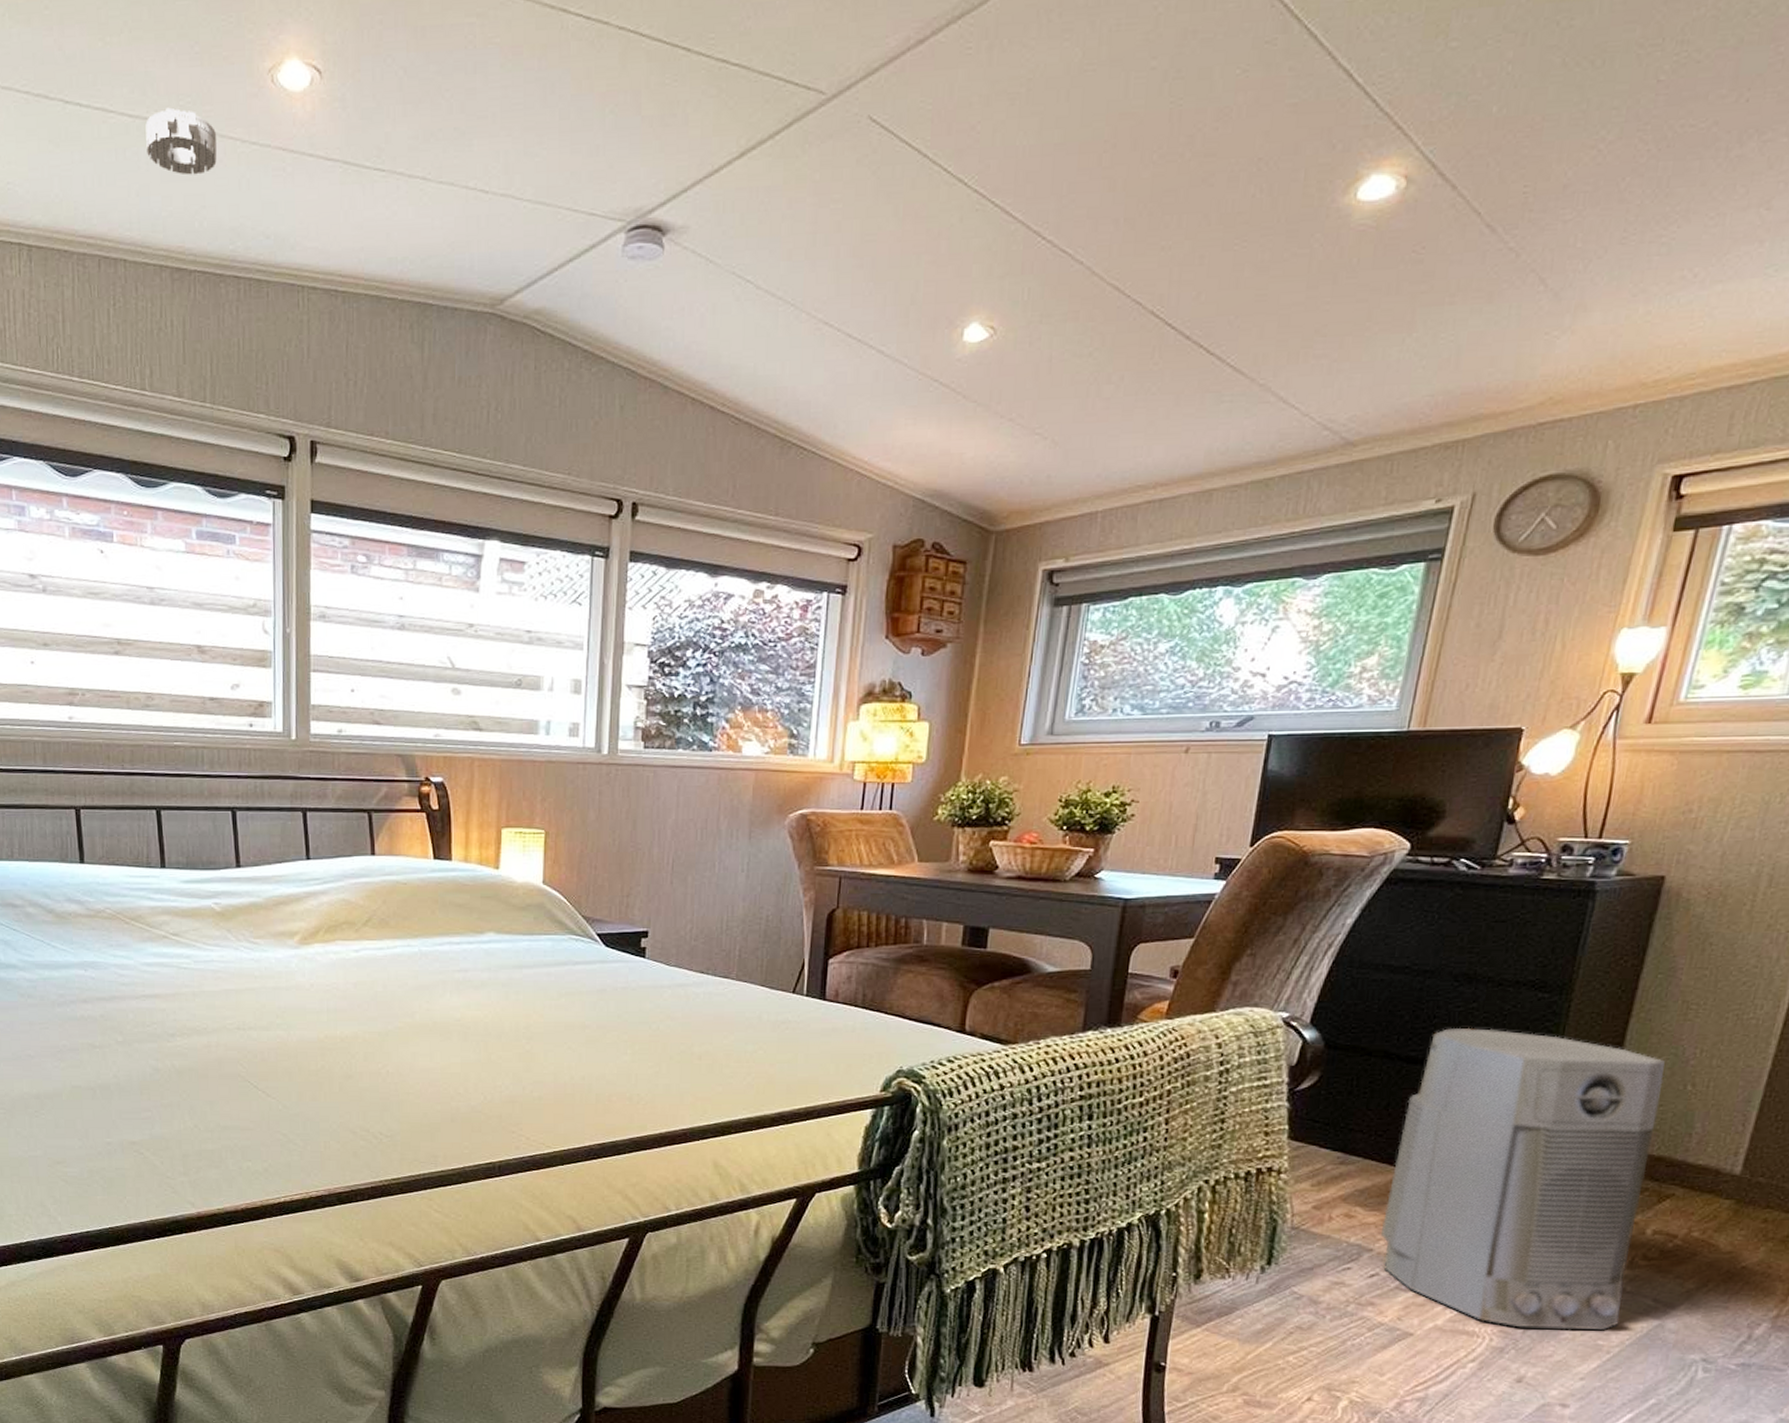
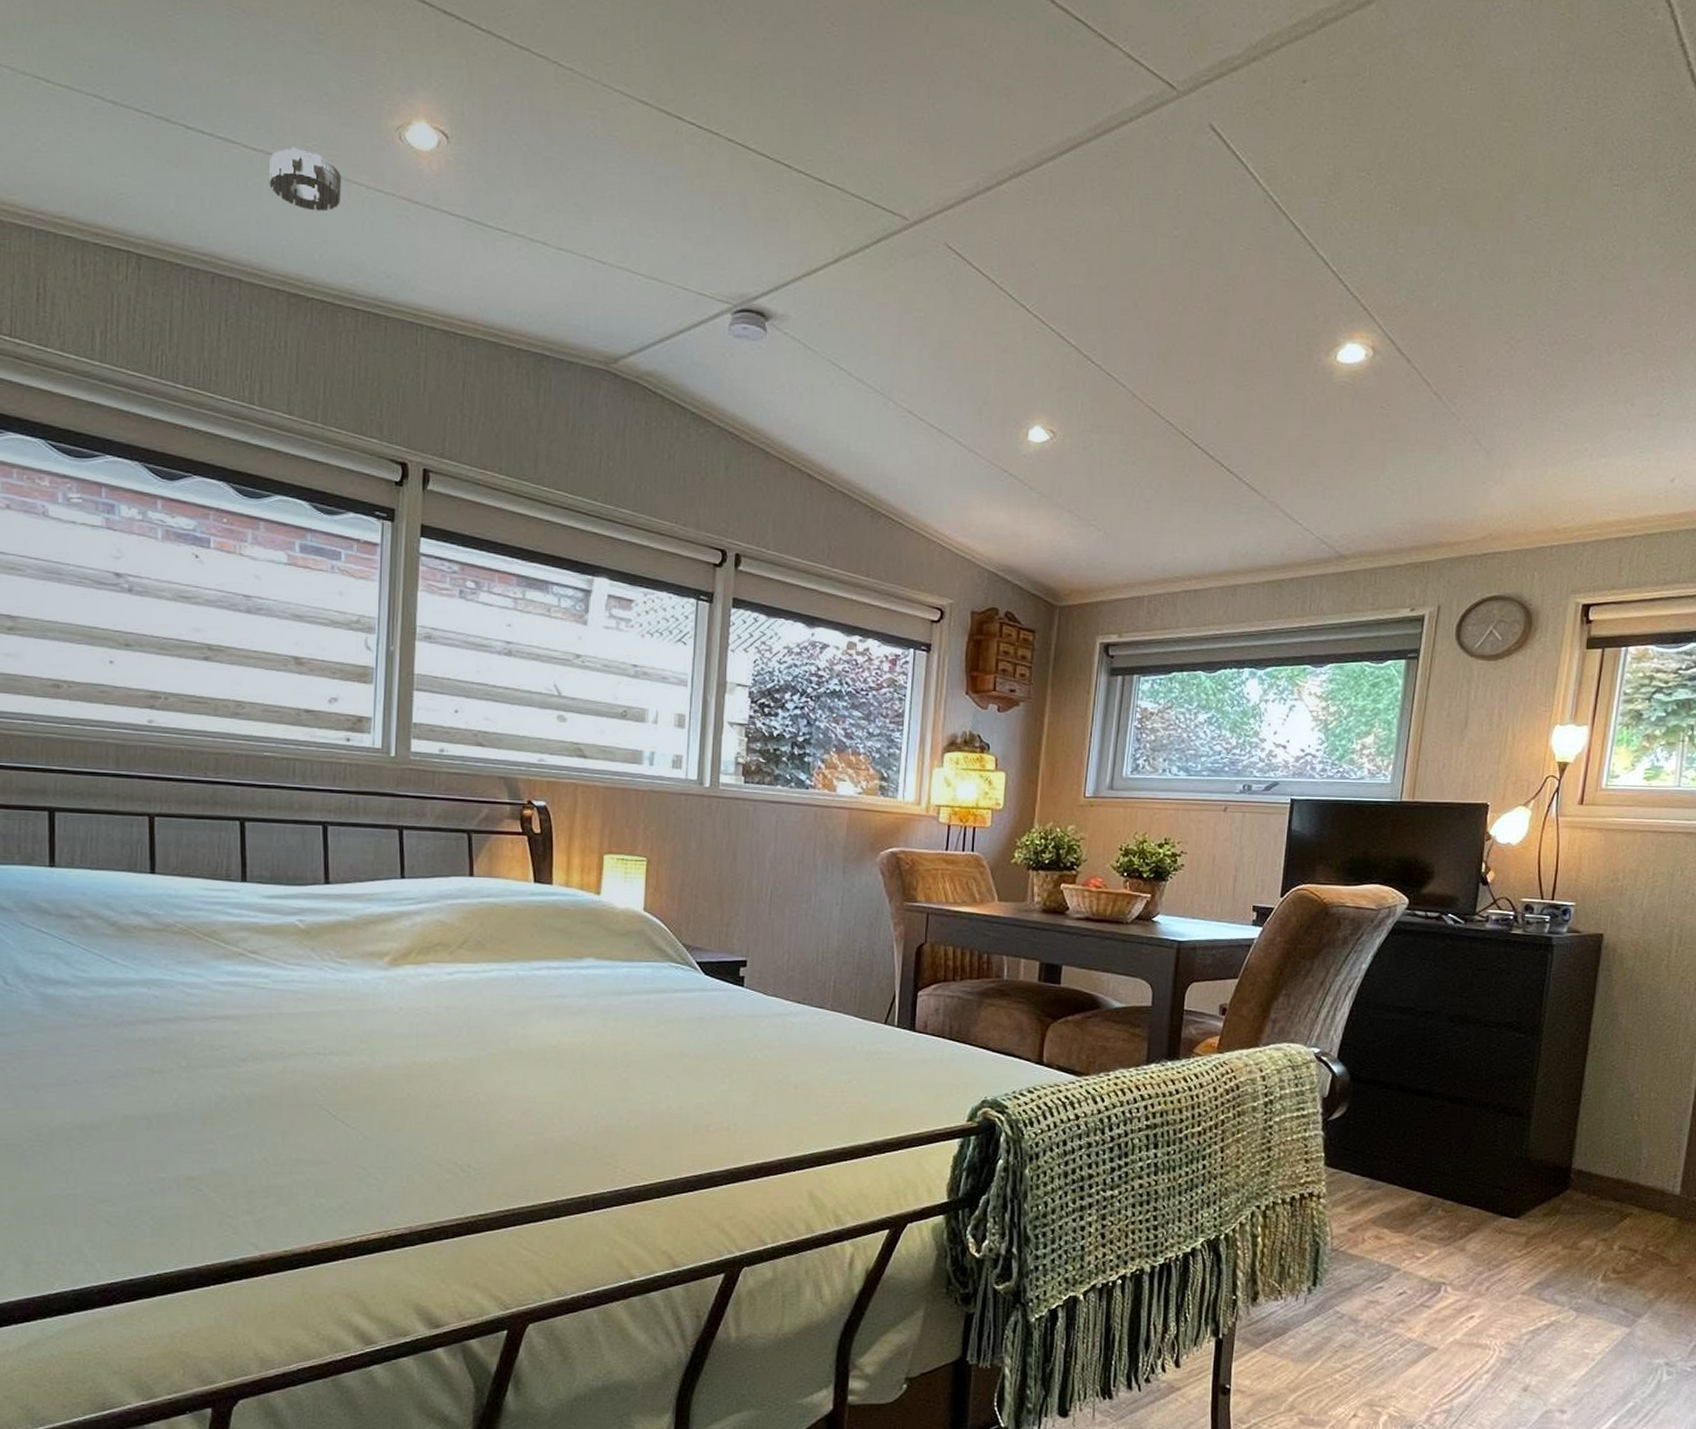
air purifier: present [1380,1027,1665,1330] -> none [1405,1063,1616,1340]

